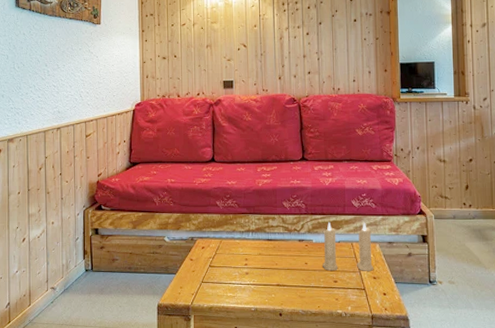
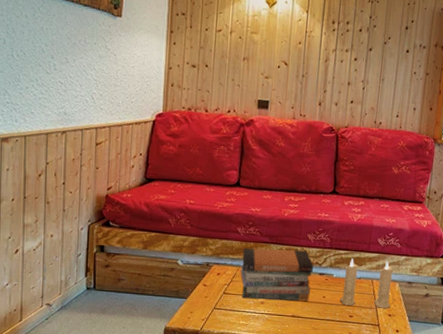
book stack: none [223,218,293,271] -> present [240,248,313,301]

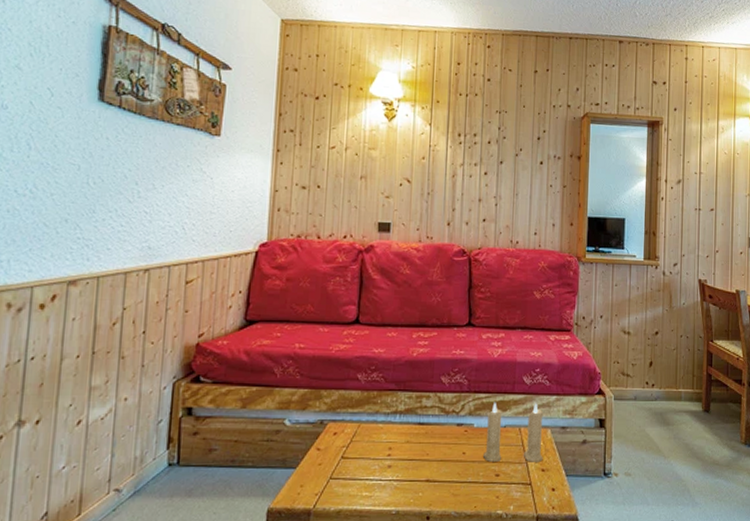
book stack: present [240,248,313,301] -> none [361,396,449,463]

